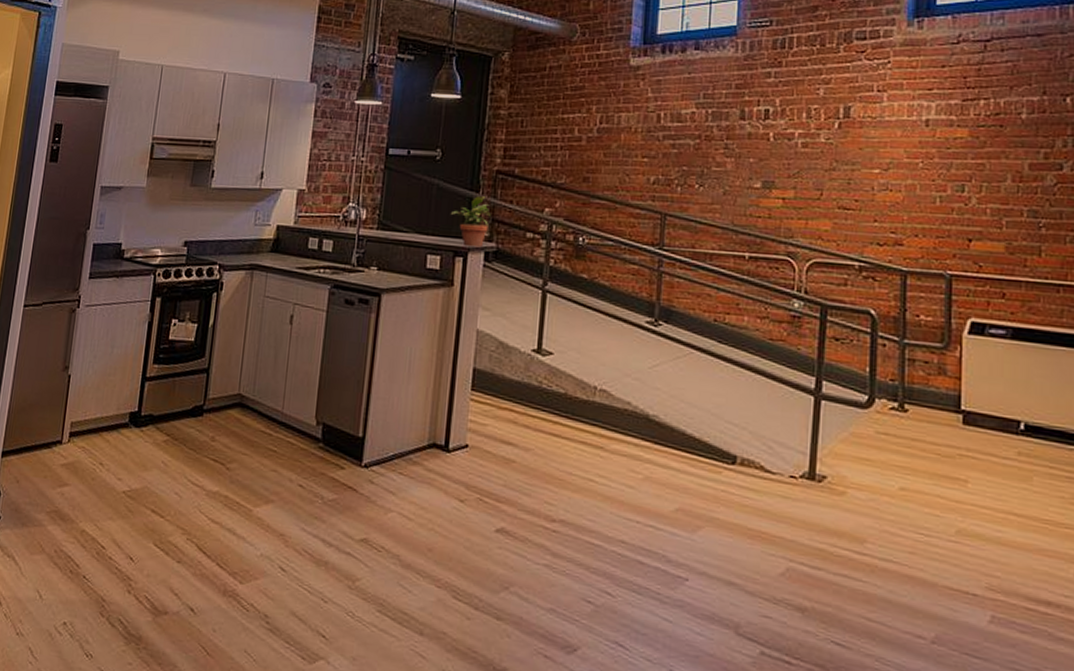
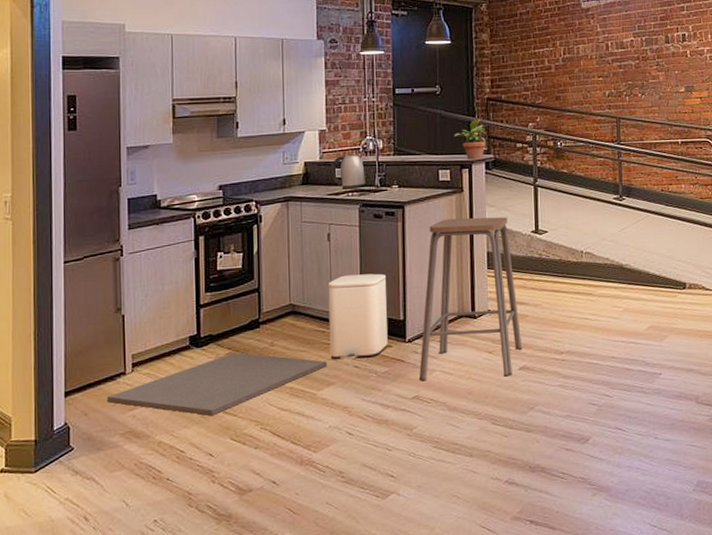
doormat: none [40,441,270,512] -> present [107,353,328,416]
pedal bin: none [273,369,350,478] -> present [328,273,388,360]
kettle: none [305,221,342,265] -> present [331,153,366,189]
bar stool: none [370,317,504,538] -> present [418,217,523,381]

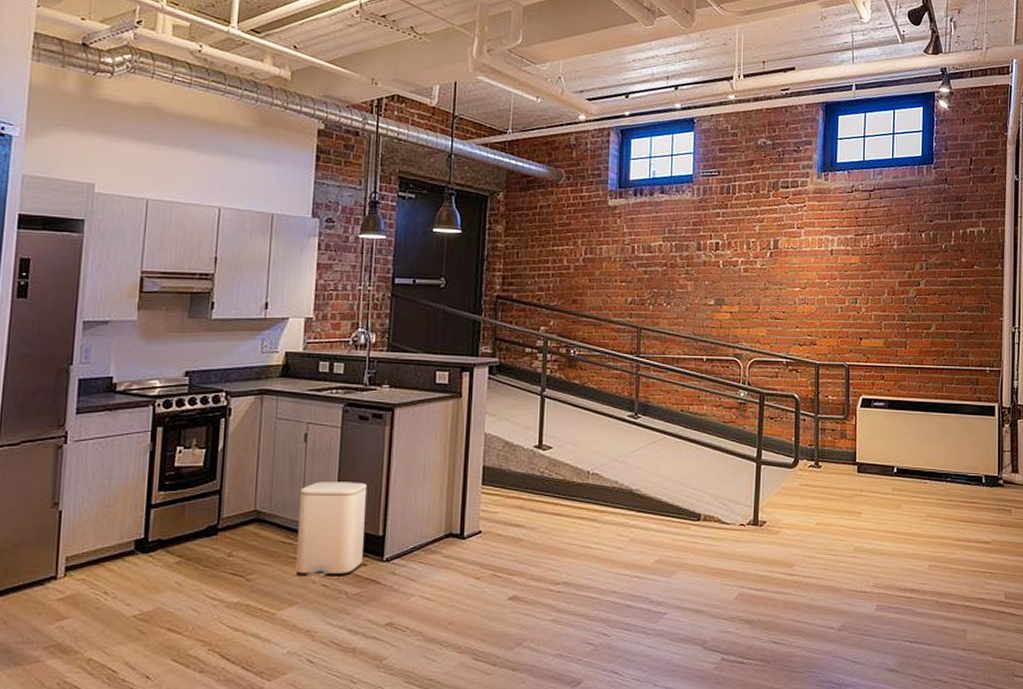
doormat: present [107,353,328,416] -> none [32,562,292,633]
kettle: present [331,153,366,189] -> none [315,346,353,386]
bar stool: present [418,217,523,381] -> none [394,426,515,607]
potted plant: present [454,119,487,160] -> none [457,318,493,363]

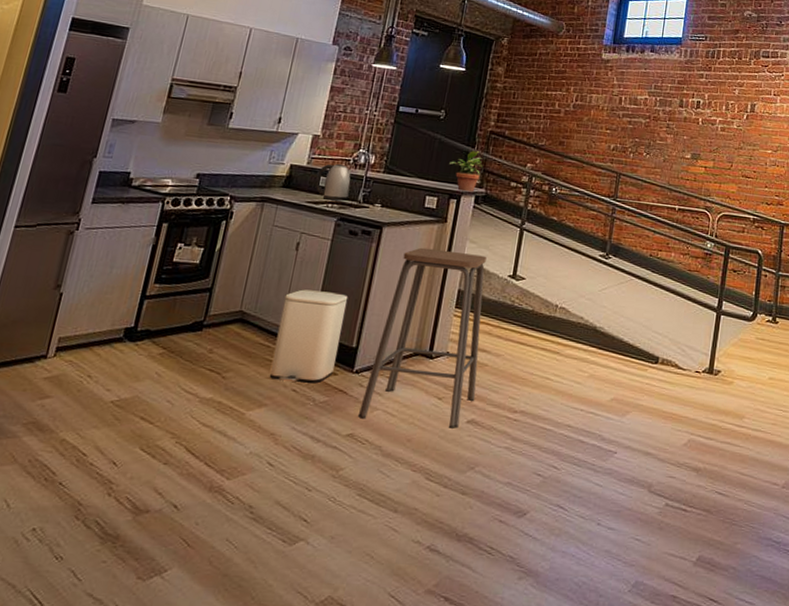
kettle: none [315,346,353,386] -> present [315,163,352,201]
bar stool: none [394,426,515,607] -> present [357,247,487,428]
potted plant: none [457,318,493,363] -> present [449,151,483,192]

